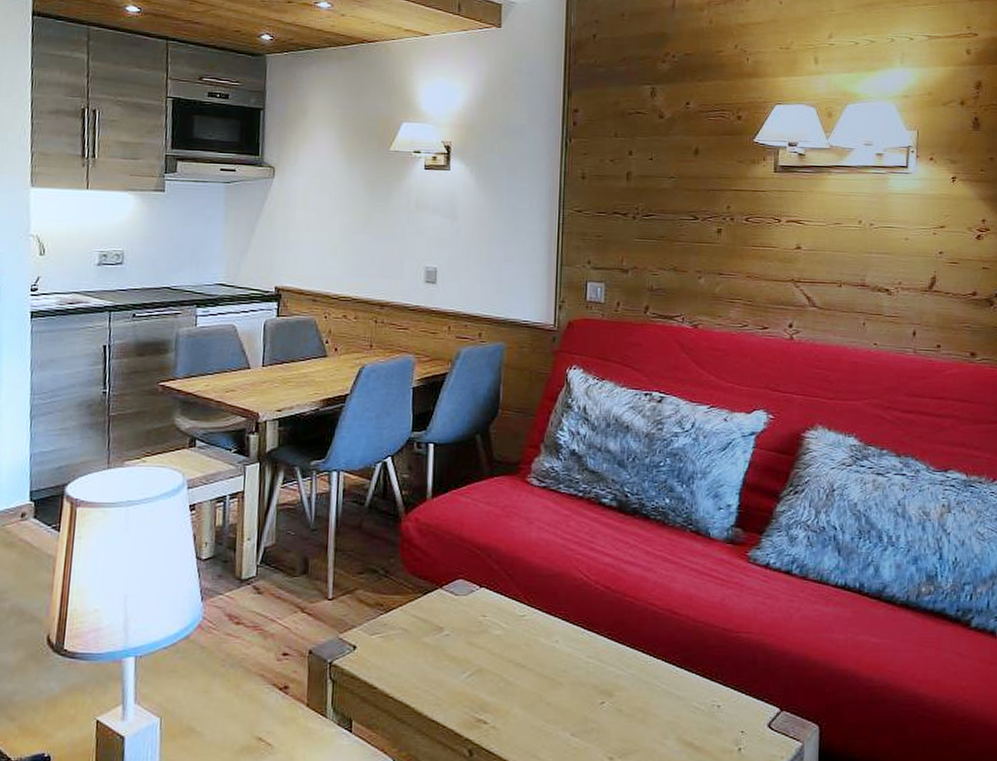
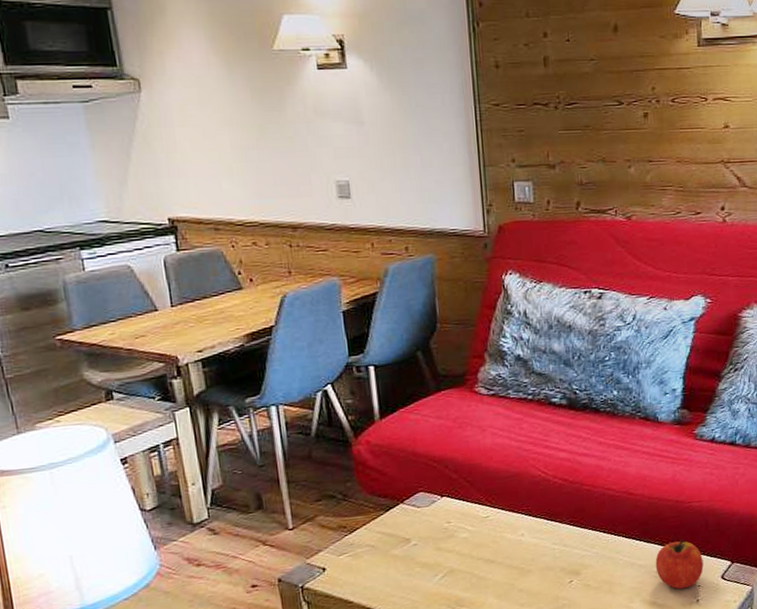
apple: none [695,674,749,733] -> present [655,540,704,590]

